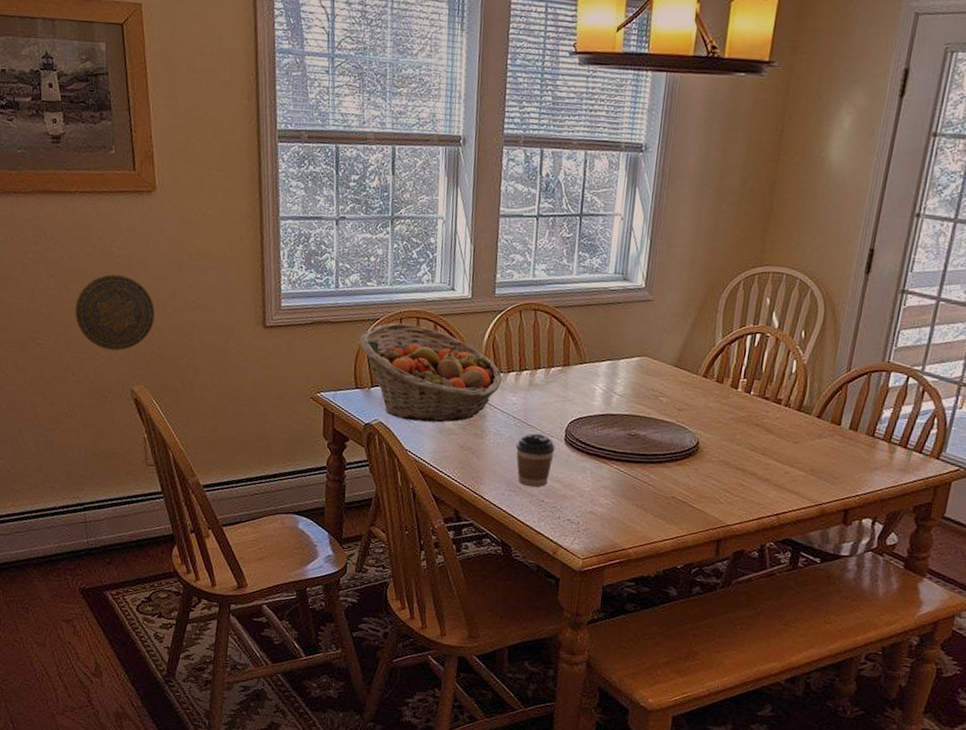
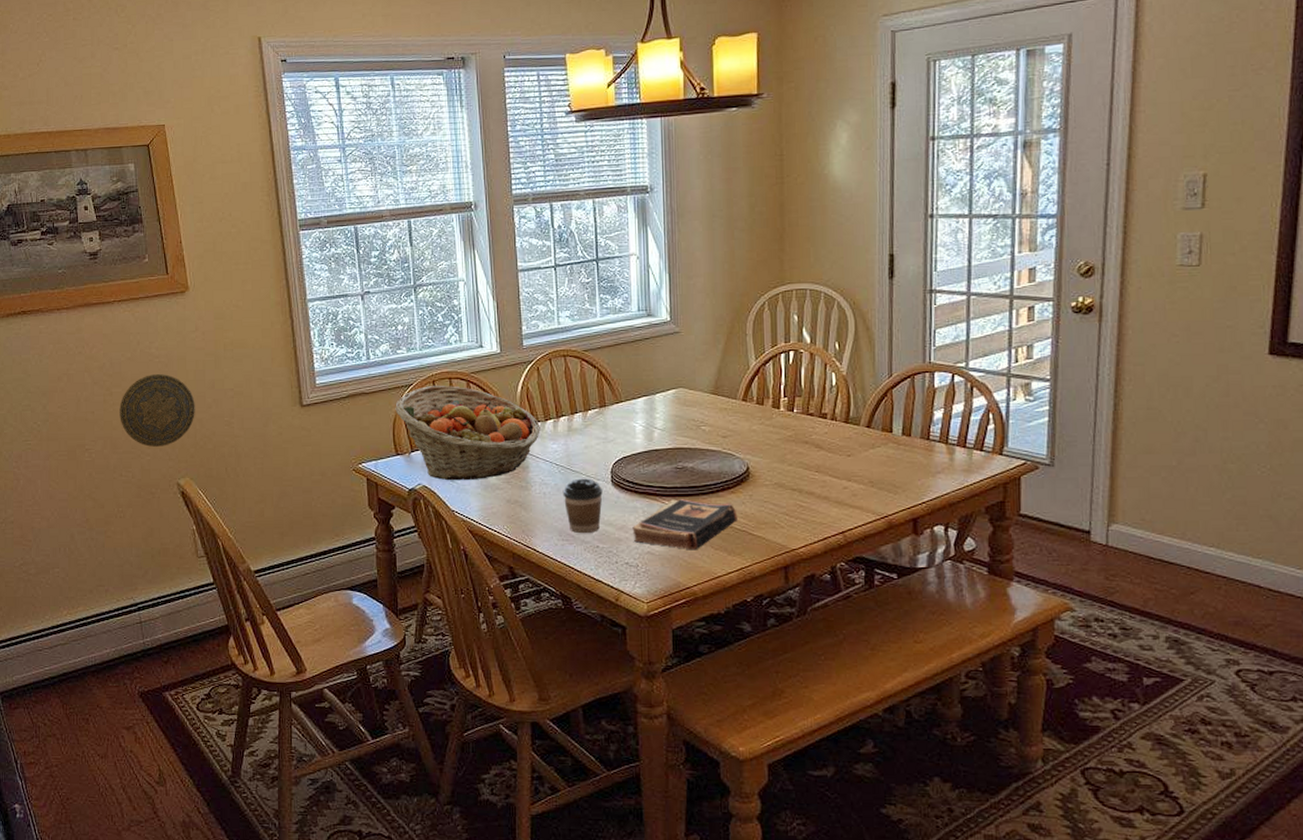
book: none [578,464,681,514] -> present [632,498,738,549]

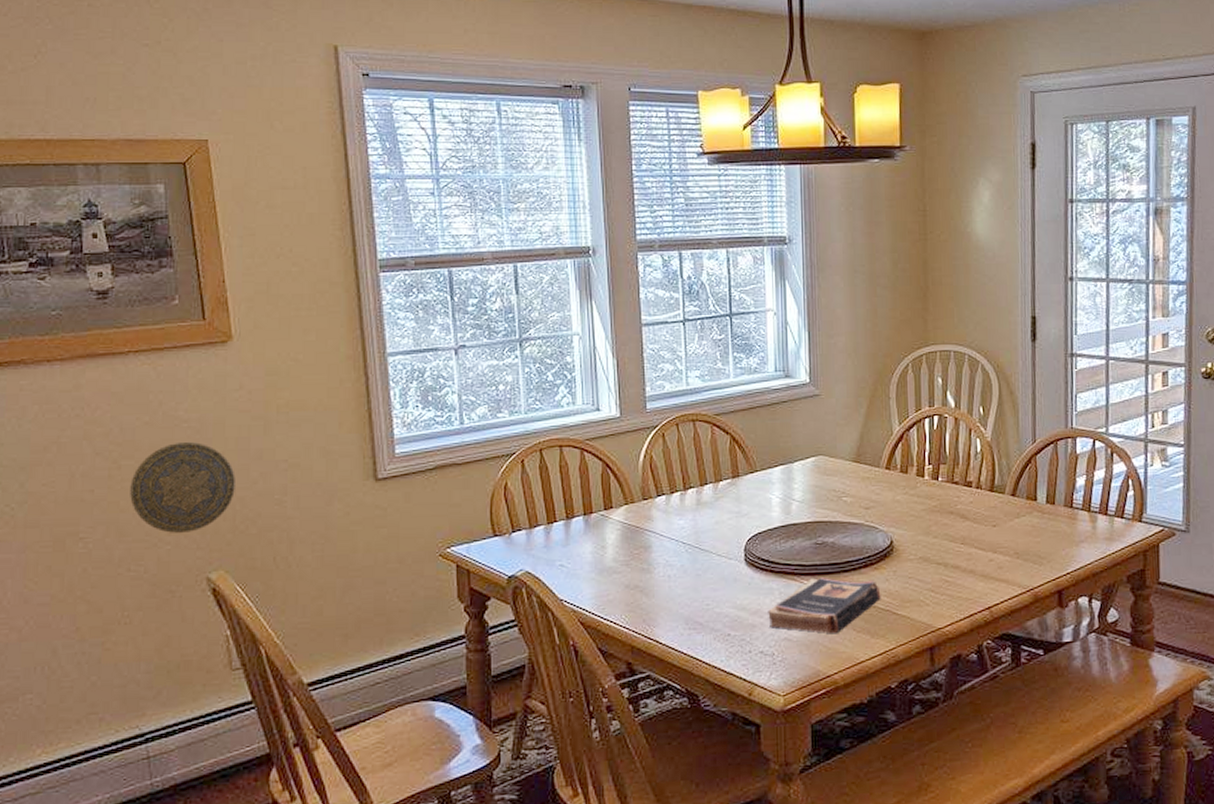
fruit basket: present [395,385,540,481] -> none [493,454,665,564]
coffee cup: present [562,478,603,534] -> none [690,557,735,621]

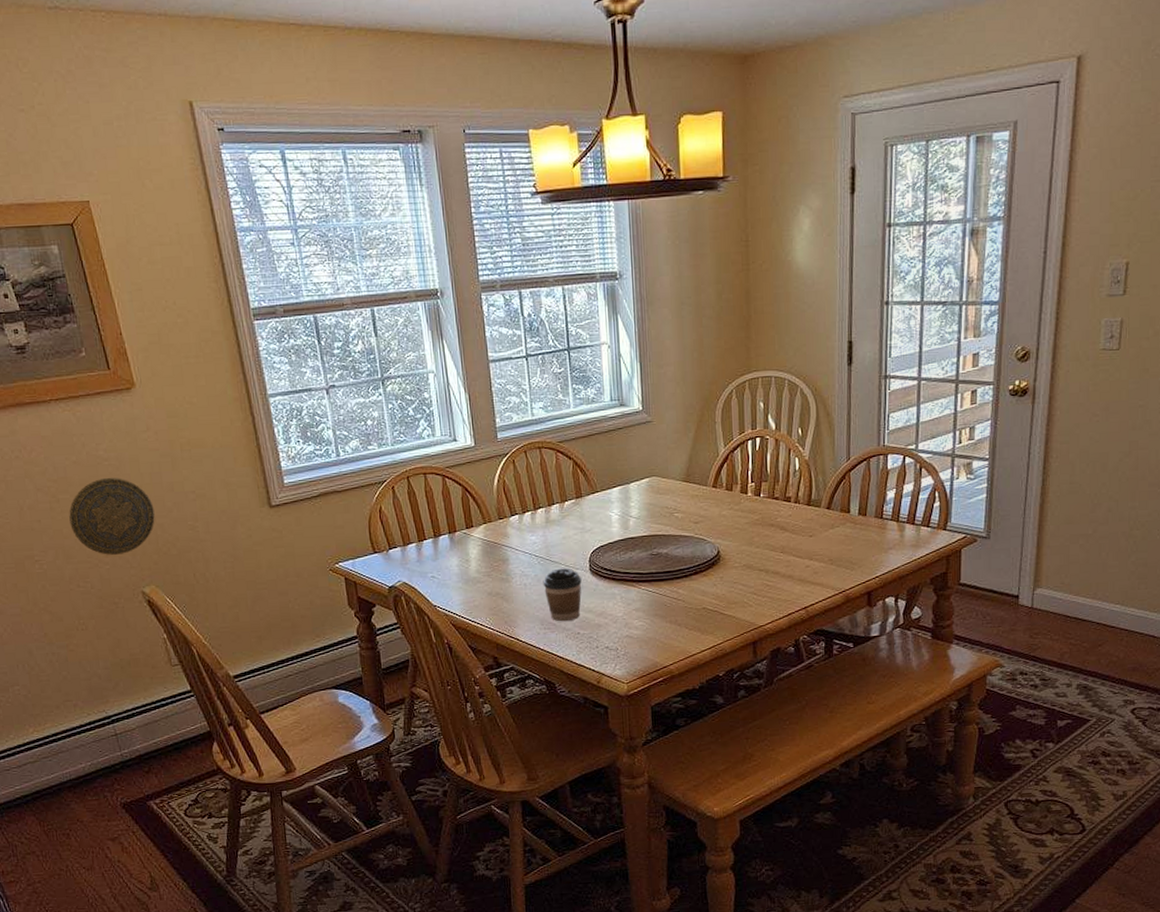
coffee cup: none [690,557,735,621] -> present [543,568,582,622]
book: present [768,576,881,633] -> none [611,583,710,631]

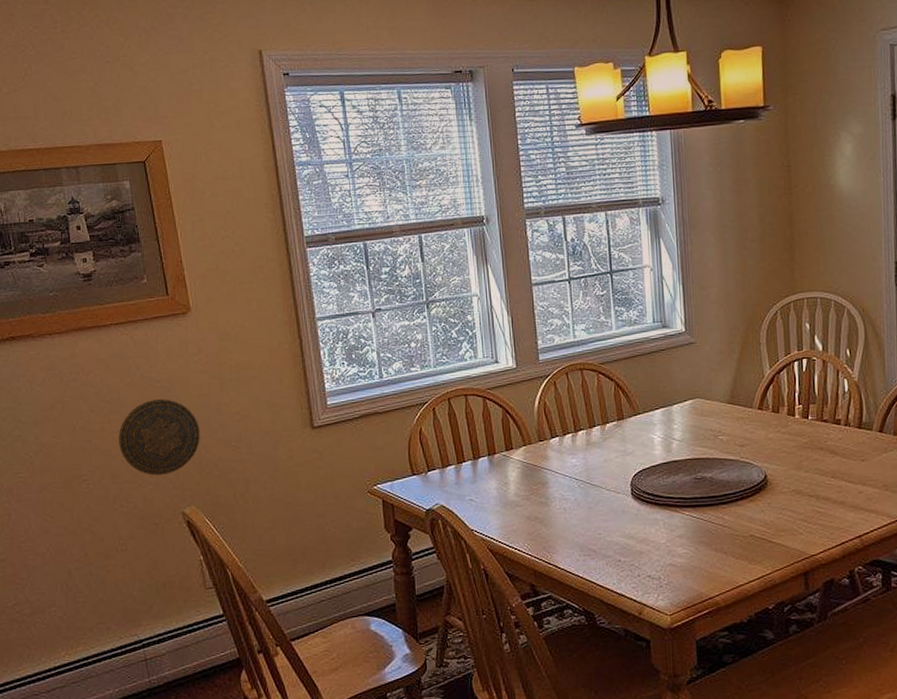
coffee cup: present [543,568,582,622] -> none [583,492,623,548]

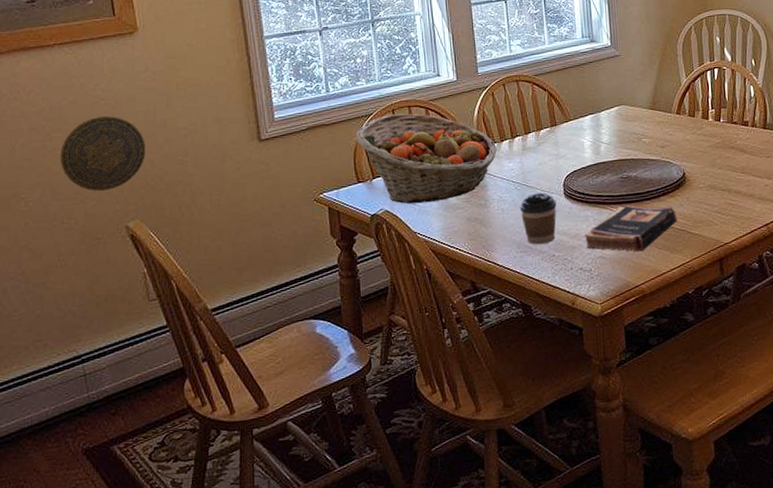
fruit basket: none [410,402,559,499] -> present [355,113,497,204]
coffee cup: none [583,492,623,548] -> present [519,192,557,245]
book: none [654,508,757,560] -> present [585,204,677,251]

